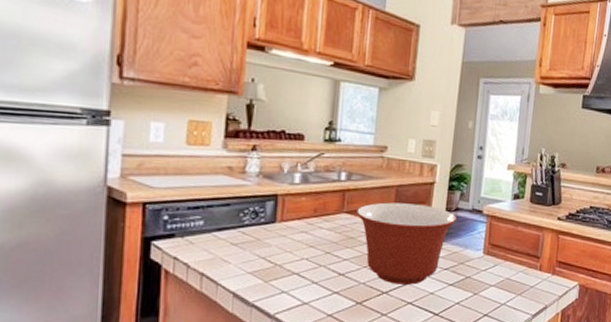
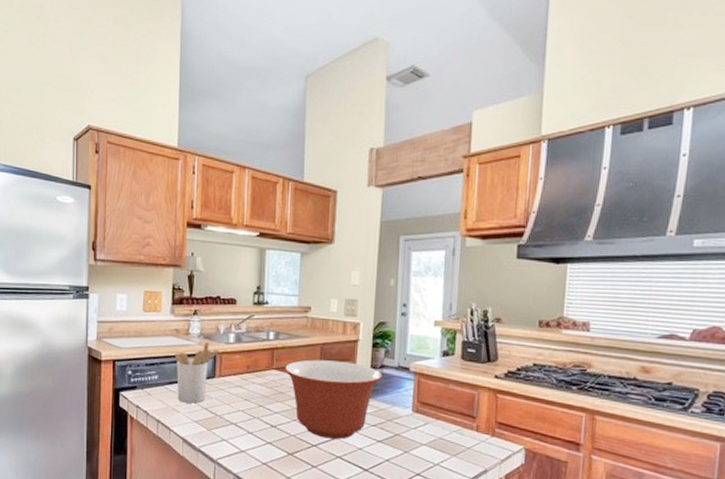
utensil holder: none [226,181,281,252] -> present [174,341,219,404]

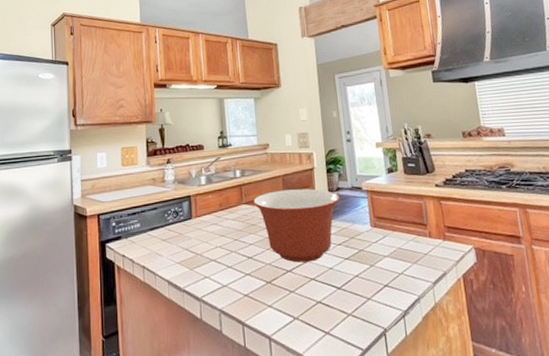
utensil holder: present [174,341,219,404] -> none [153,186,193,246]

